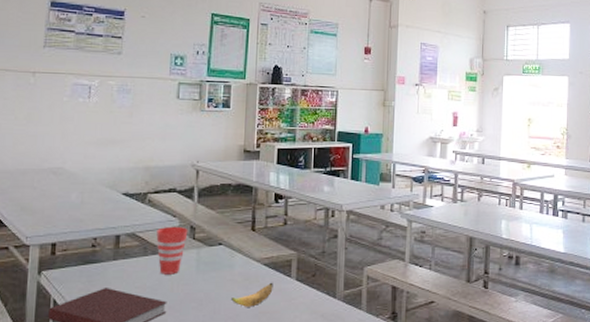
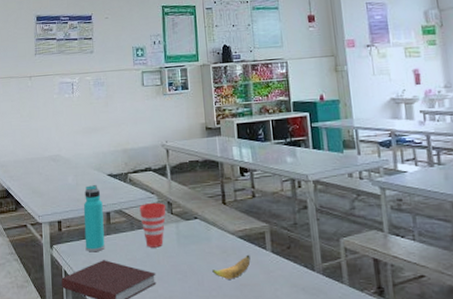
water bottle: none [84,203,112,279] -> present [83,184,105,252]

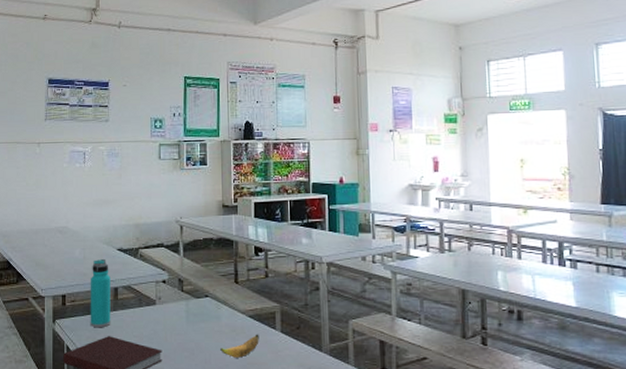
cup: present [139,202,166,248] -> none [149,279,177,325]

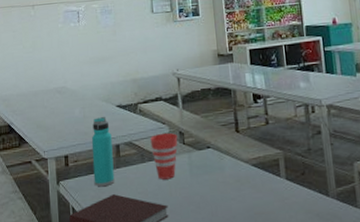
cup: none [149,279,177,325] -> present [150,132,178,180]
banana: present [220,334,259,358] -> none [226,182,265,209]

